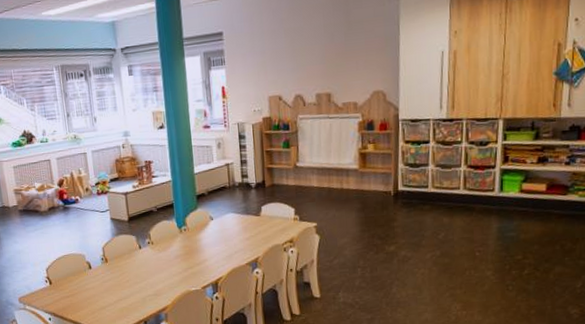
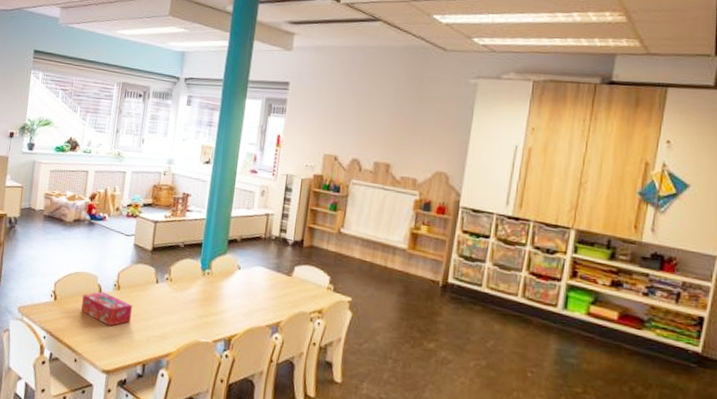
tissue box: none [75,267,124,296] -> present [81,291,132,326]

